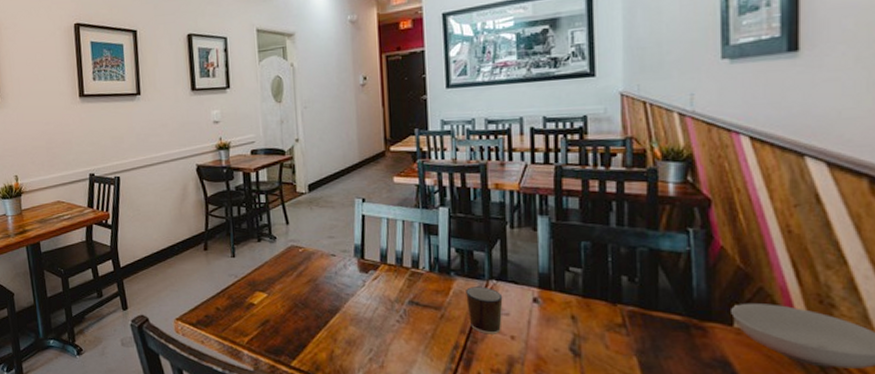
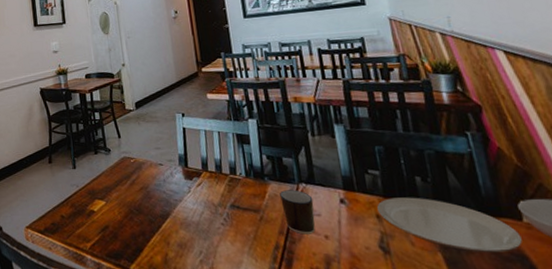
plate: none [574,298,728,358] -> present [377,197,522,253]

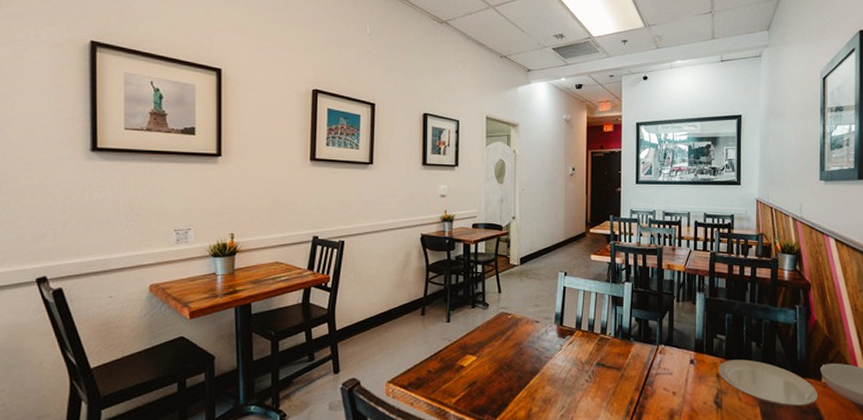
mug: present [280,189,316,235] -> none [641,350,669,391]

